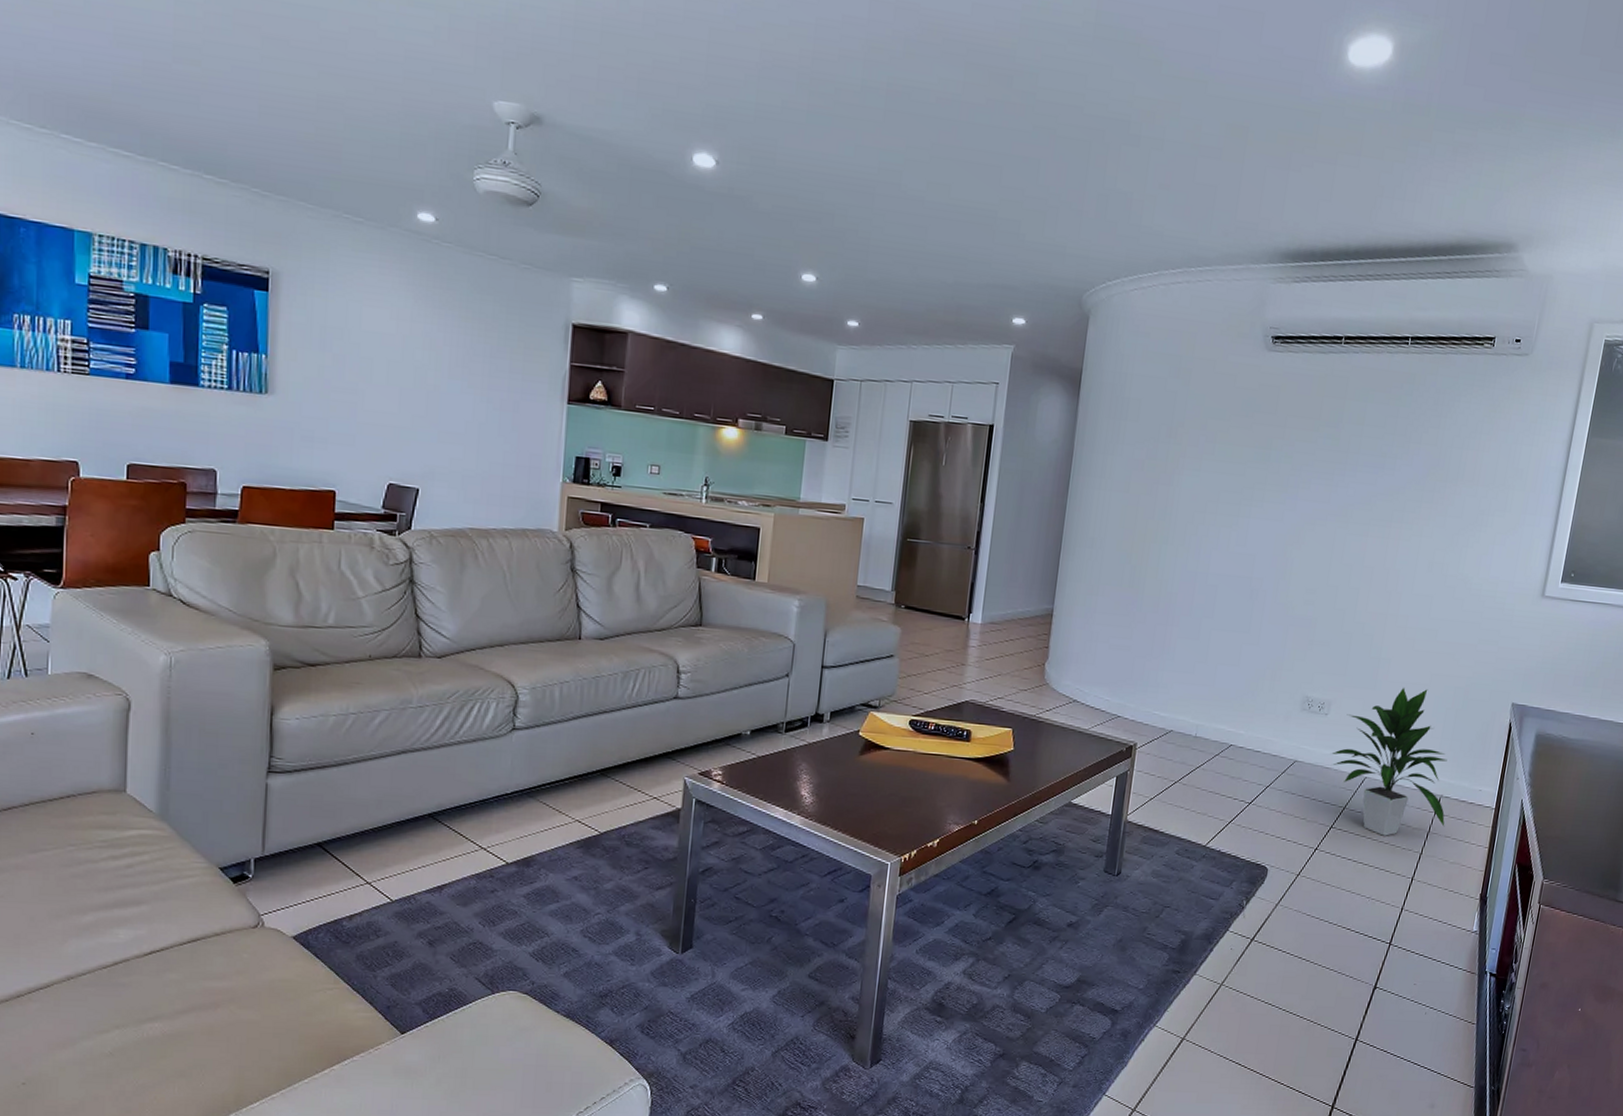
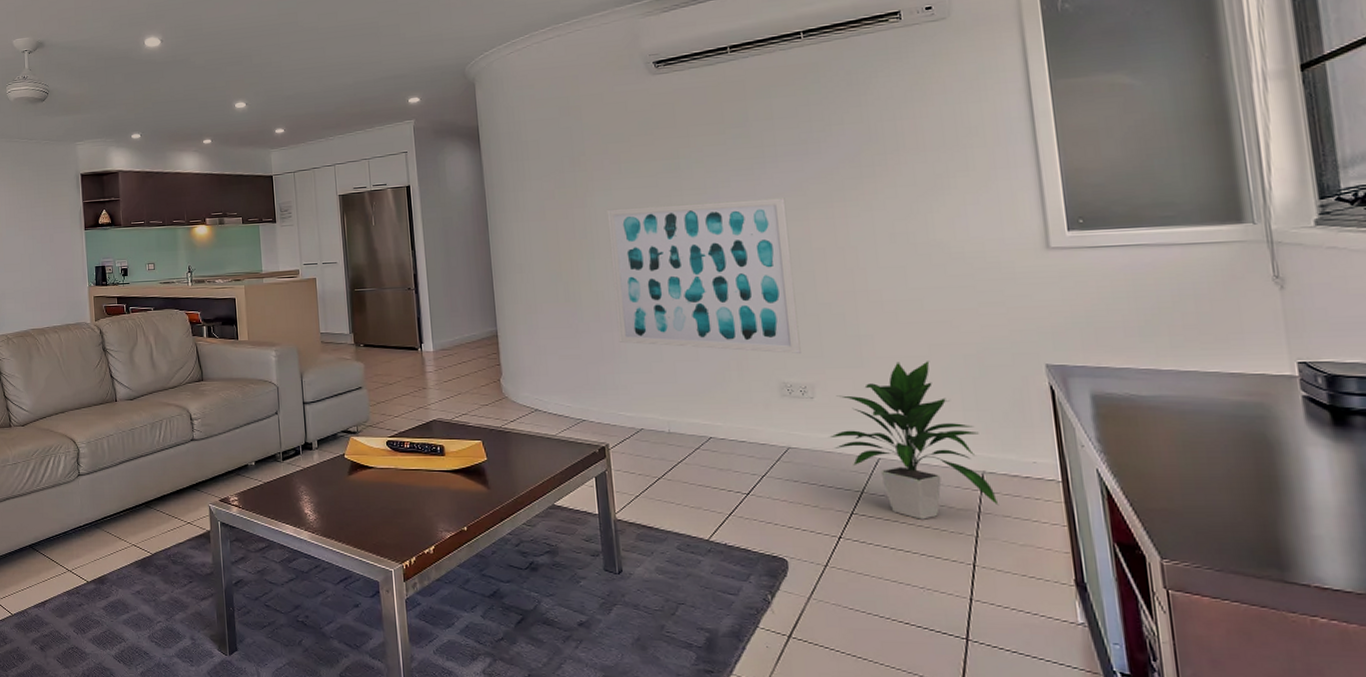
wall art: none [1170,492,1354,669] -> present [607,198,801,354]

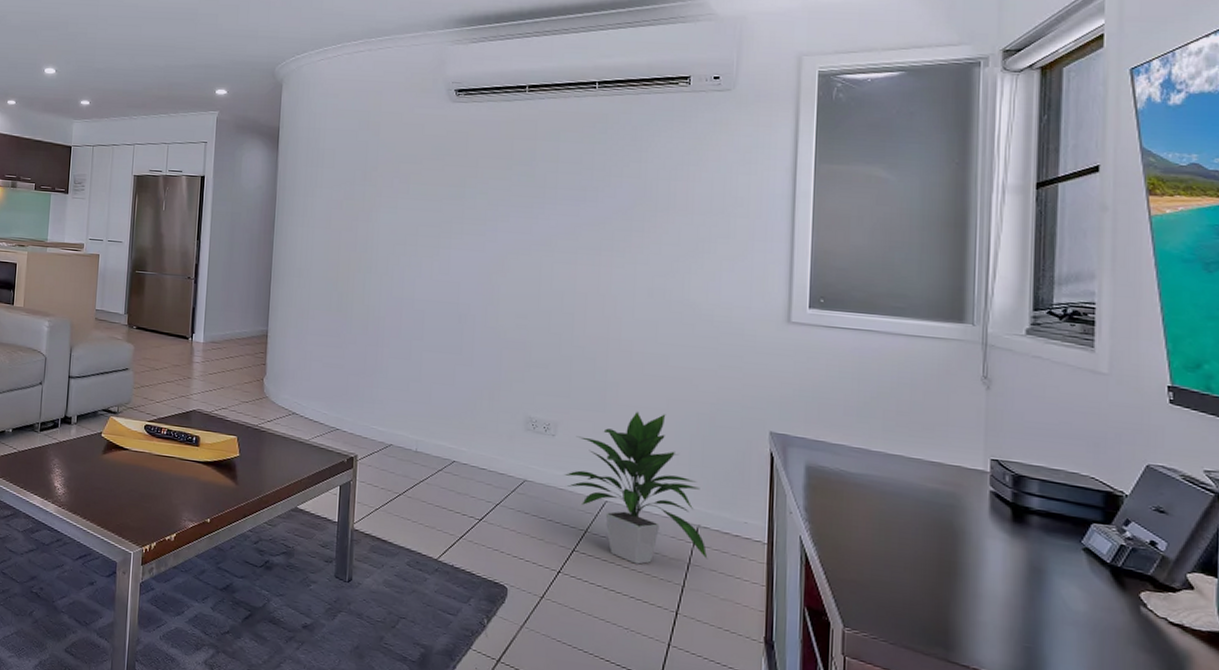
wall art: present [607,198,801,354] -> none [382,227,558,391]

